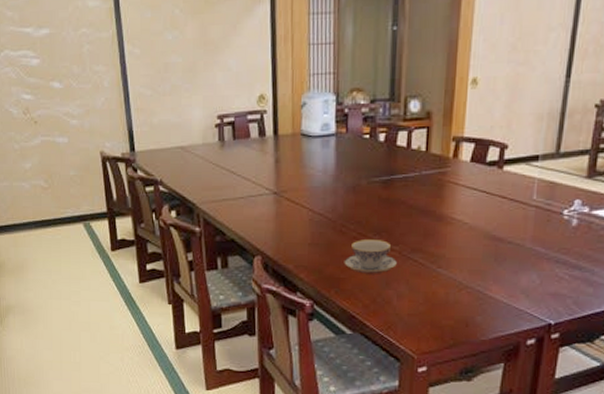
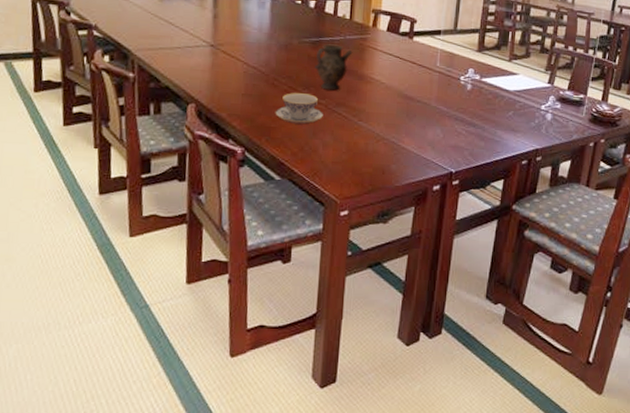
ewer: none [386,182,430,235] -> present [315,44,353,91]

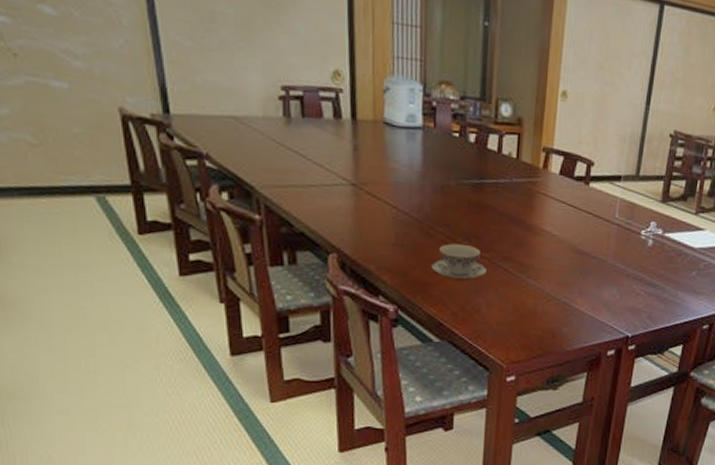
ewer: present [315,44,353,91] -> none [476,187,520,243]

